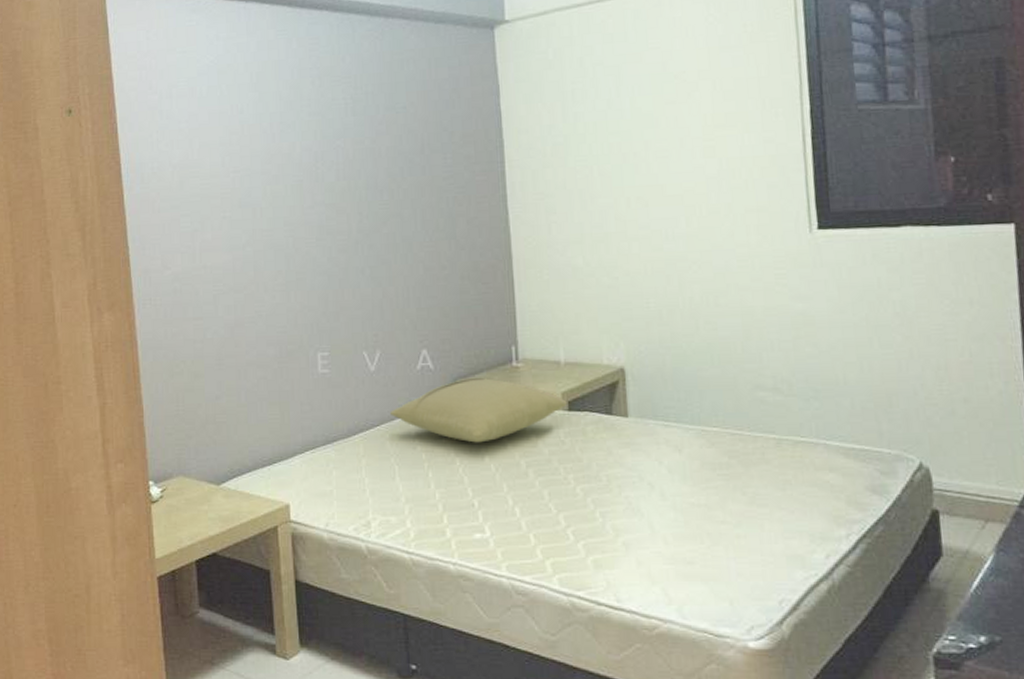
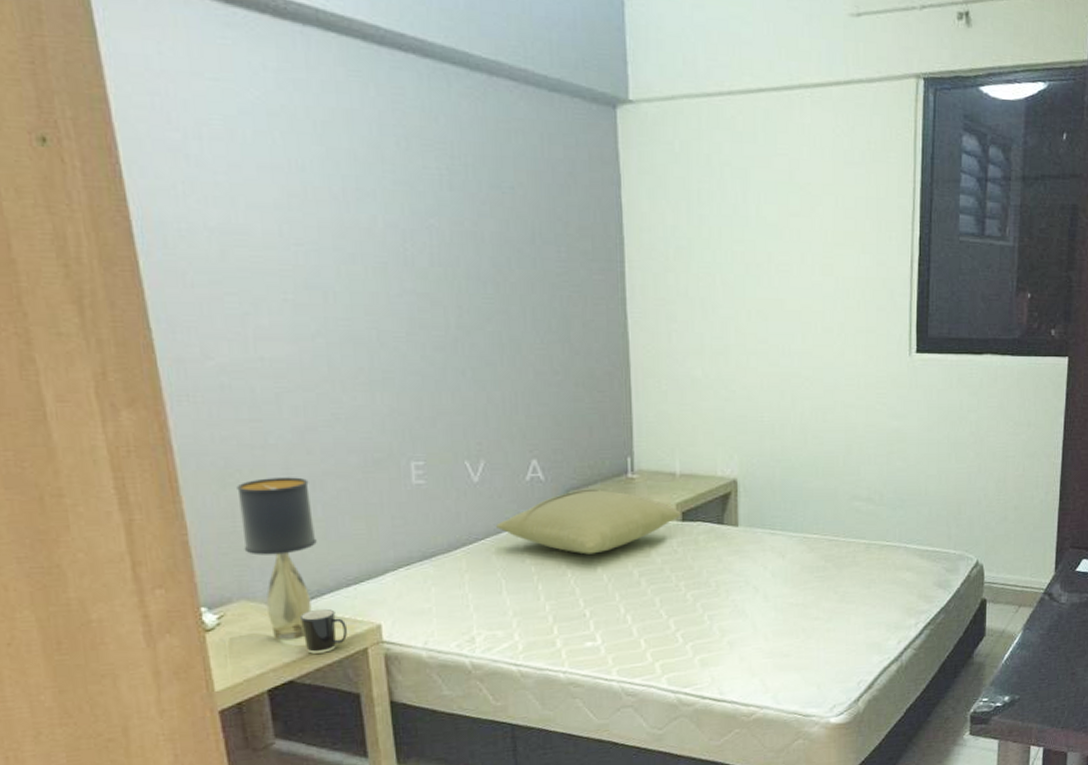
table lamp: none [181,367,240,515] -> present [237,477,317,641]
mug: none [223,486,262,529] -> present [299,608,348,654]

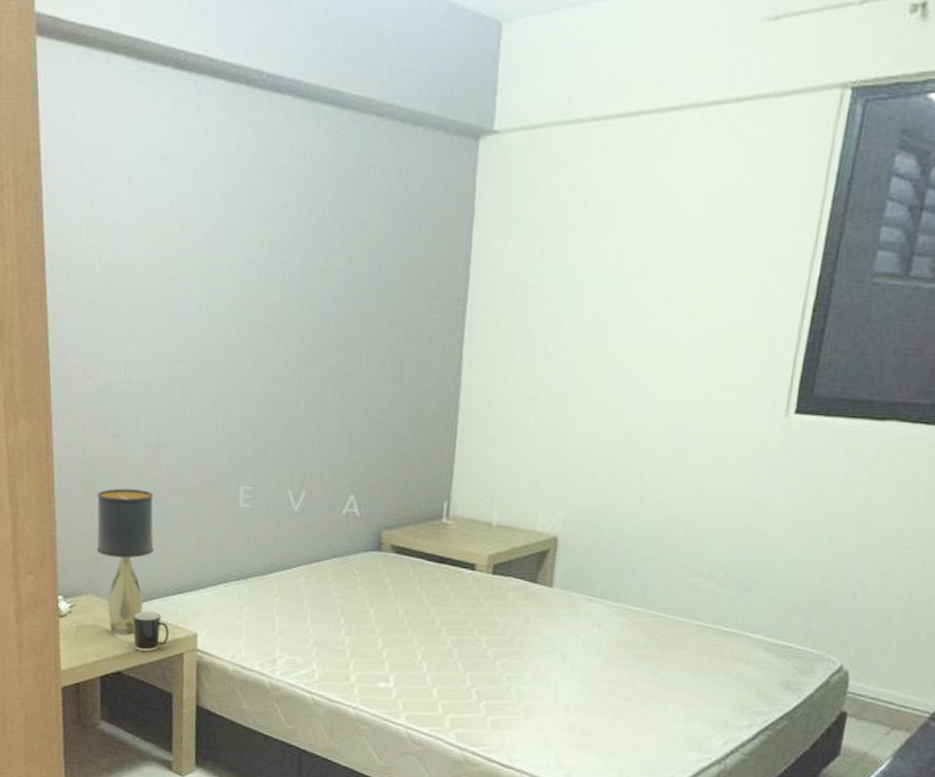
pillow: present [496,488,681,555] -> none [309,529,492,596]

